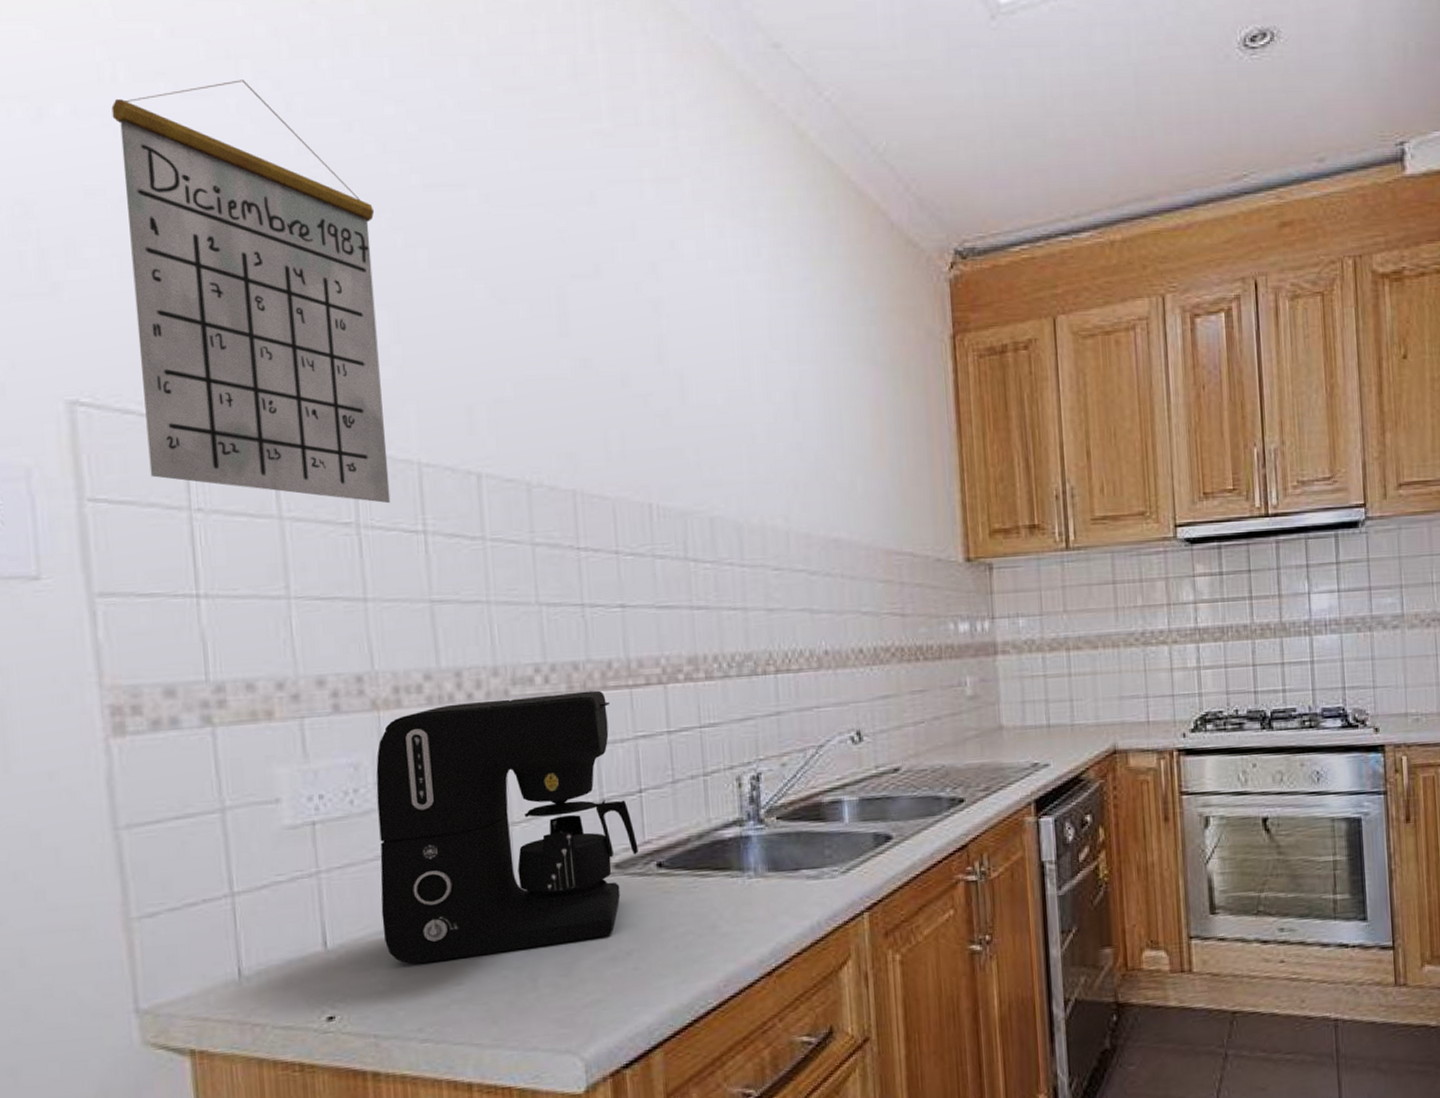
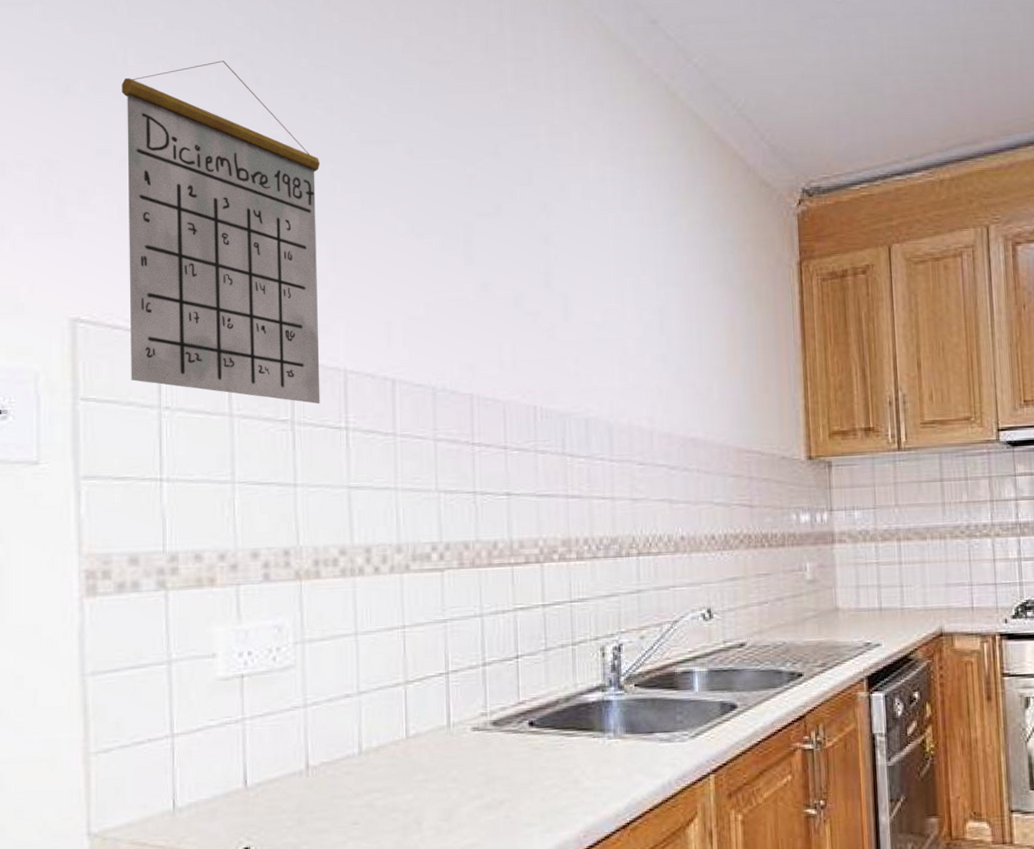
coffee maker: present [376,690,638,964] -> none [294,567,513,804]

